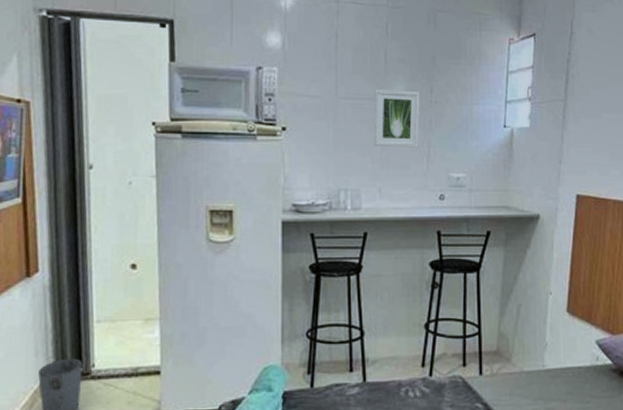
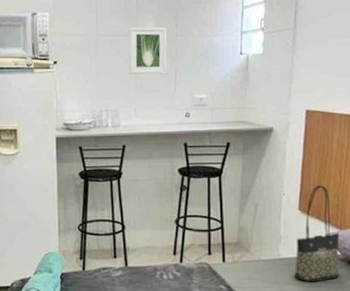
tote bag: none [561,282,611,398] -> present [294,184,339,282]

